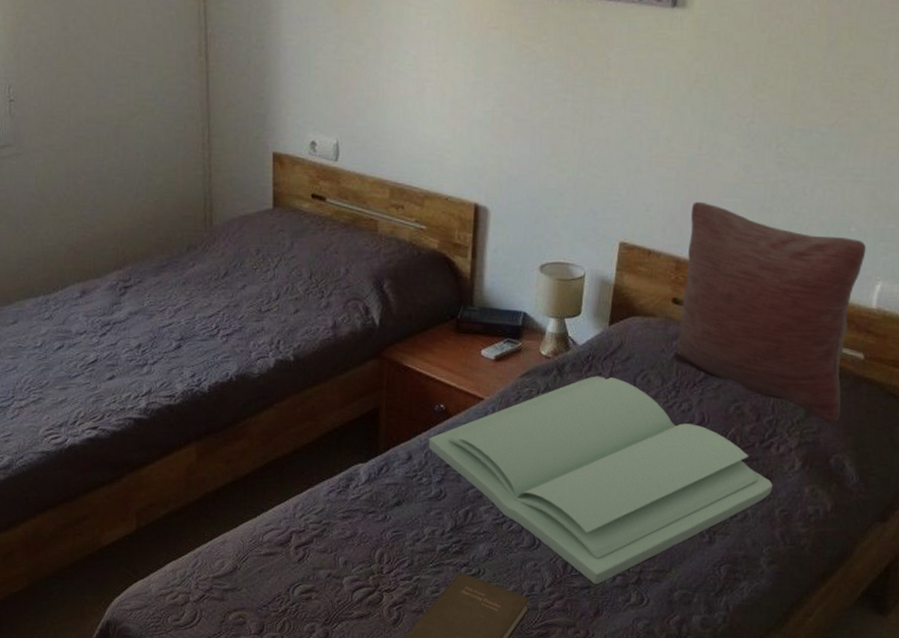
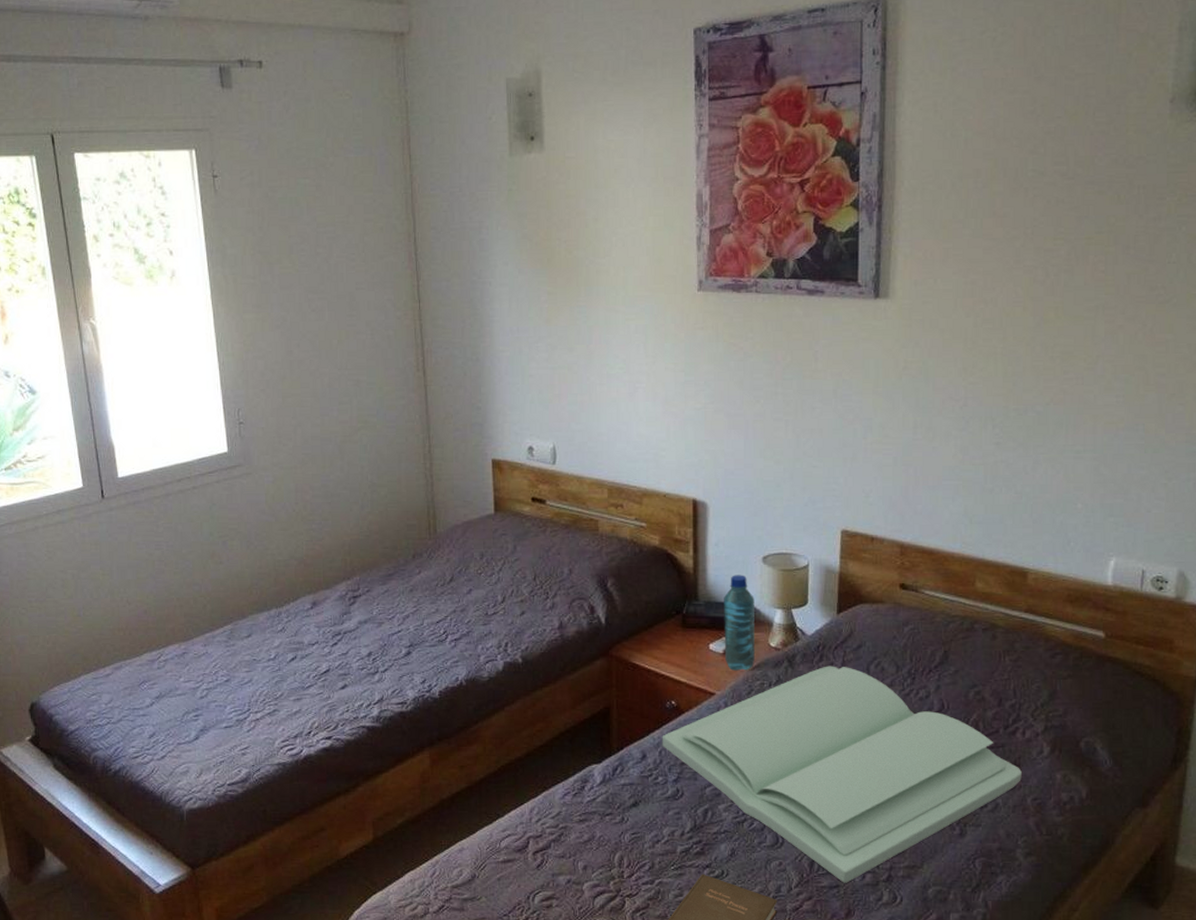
water bottle: none [495,282,529,378] -> present [724,575,755,672]
pillow: present [674,201,867,422] -> none [907,486,1096,704]

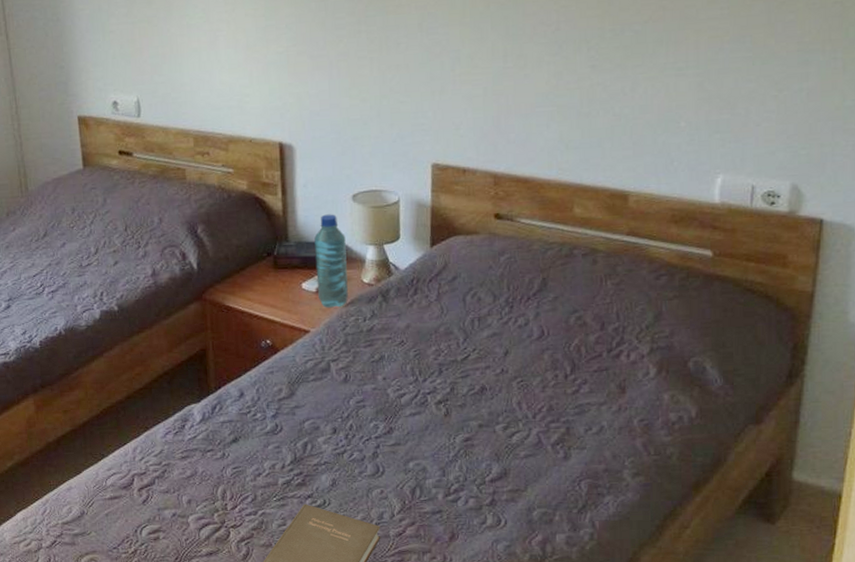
towel: present [662,666,1022,883] -> none [258,298,627,508]

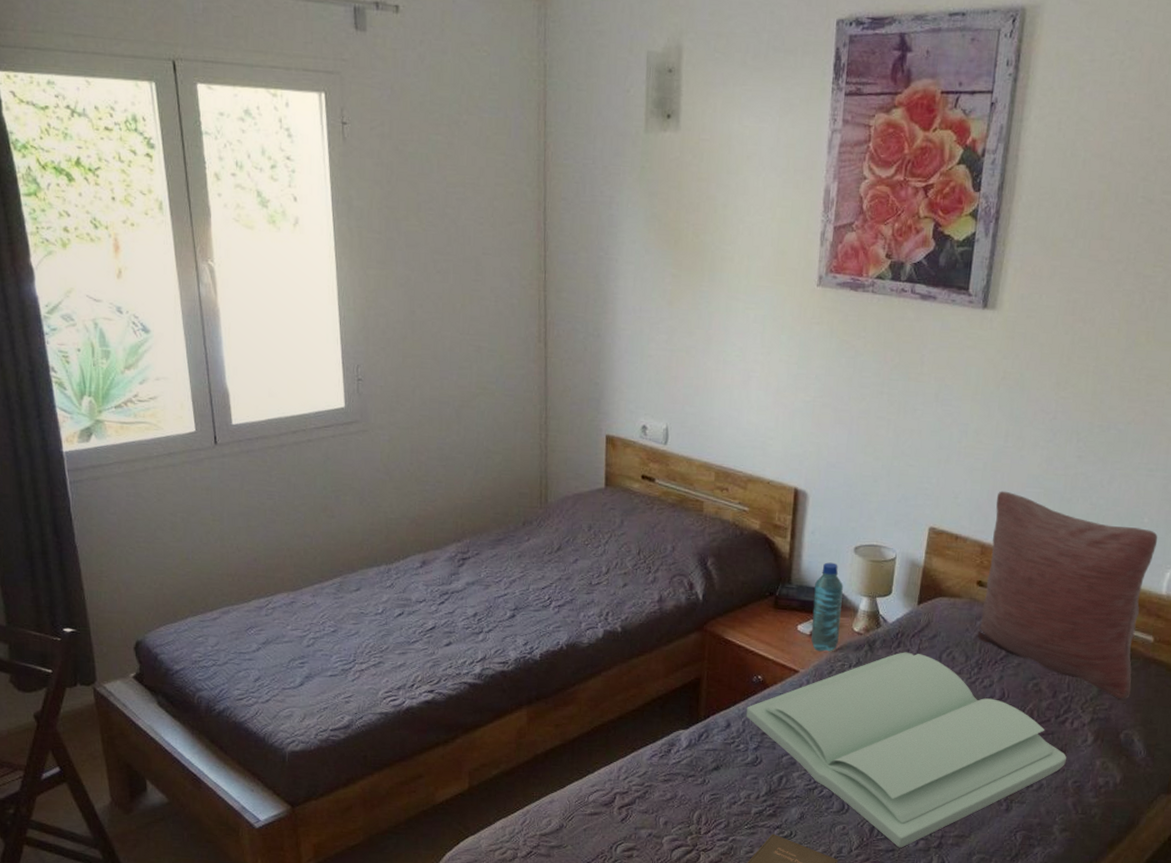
towel: none [258,298,627,508] -> present [746,652,1067,848]
pillow: none [503,114,701,324] -> present [978,491,1158,700]

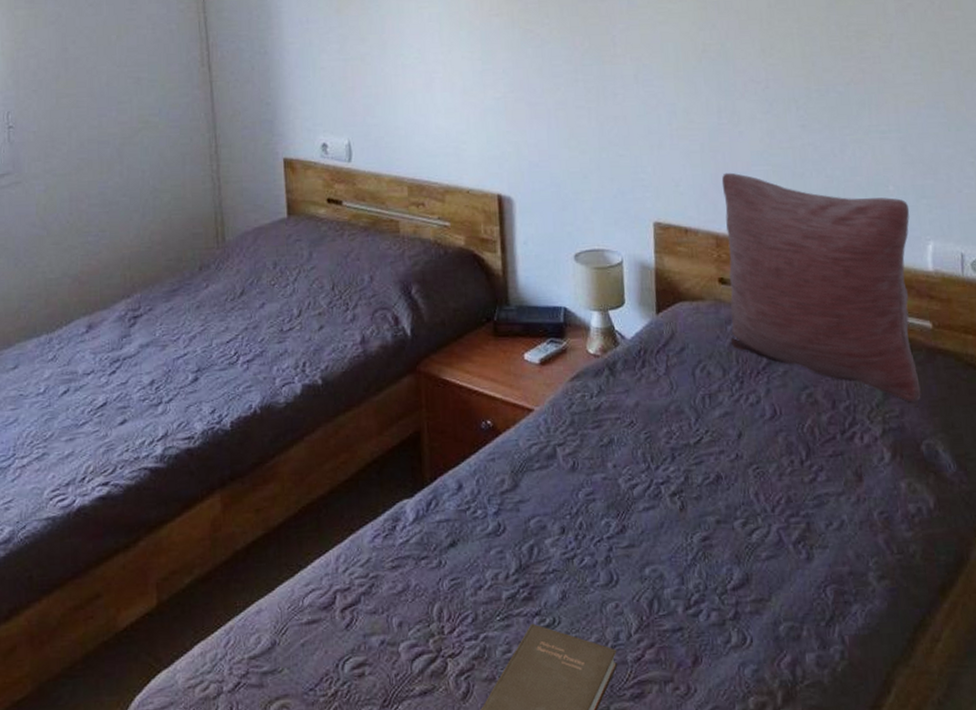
towel: present [746,652,1067,848] -> none [478,372,865,625]
water bottle: present [810,562,843,653] -> none [536,275,574,384]

